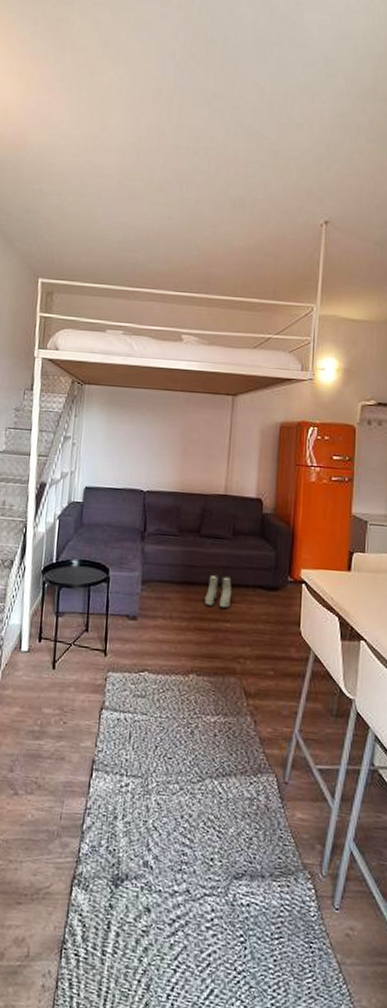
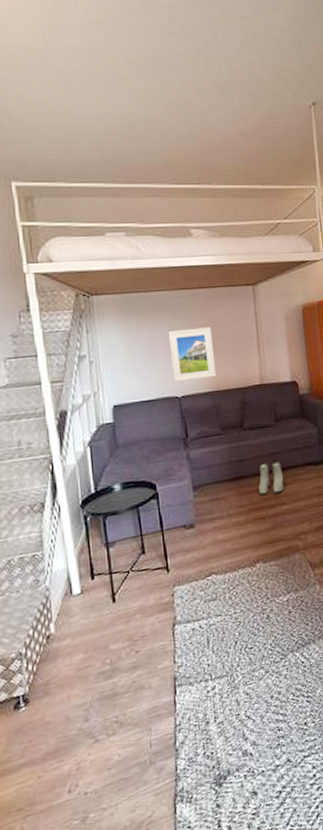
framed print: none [142,427,185,479] -> present [168,327,217,382]

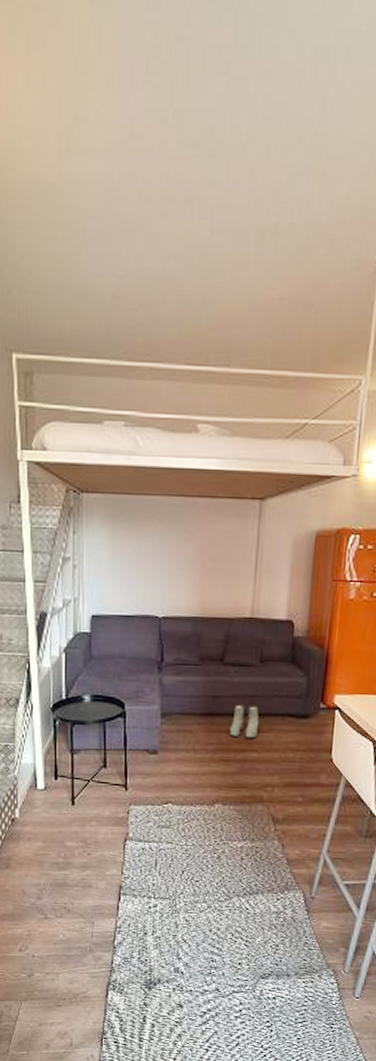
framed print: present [168,327,217,382] -> none [156,542,204,602]

